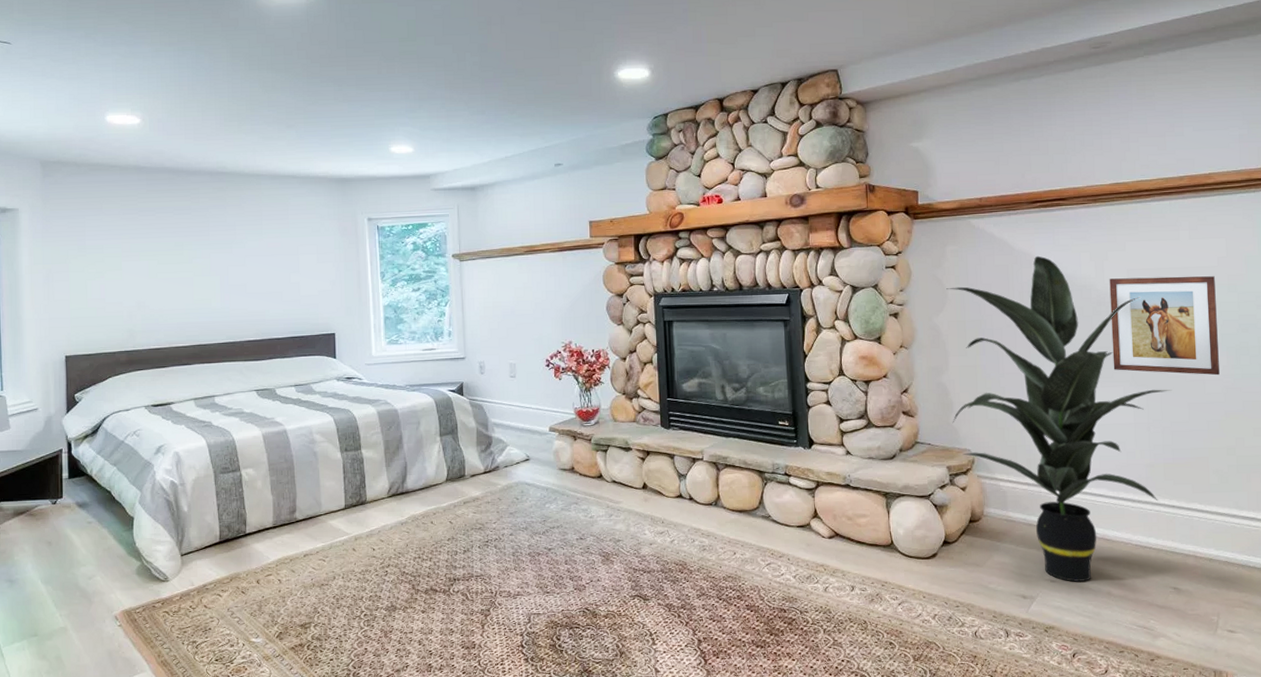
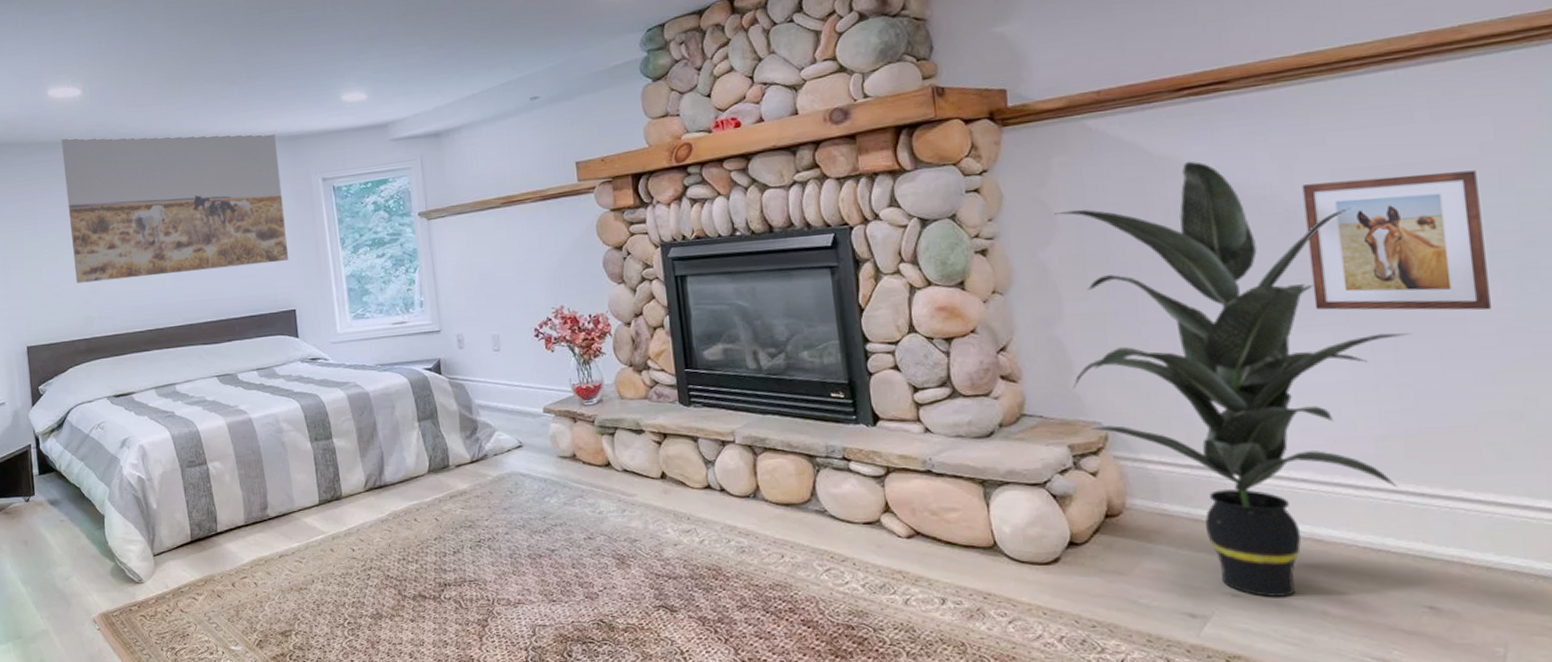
wall art: none [117,163,332,299] -> present [62,135,289,283]

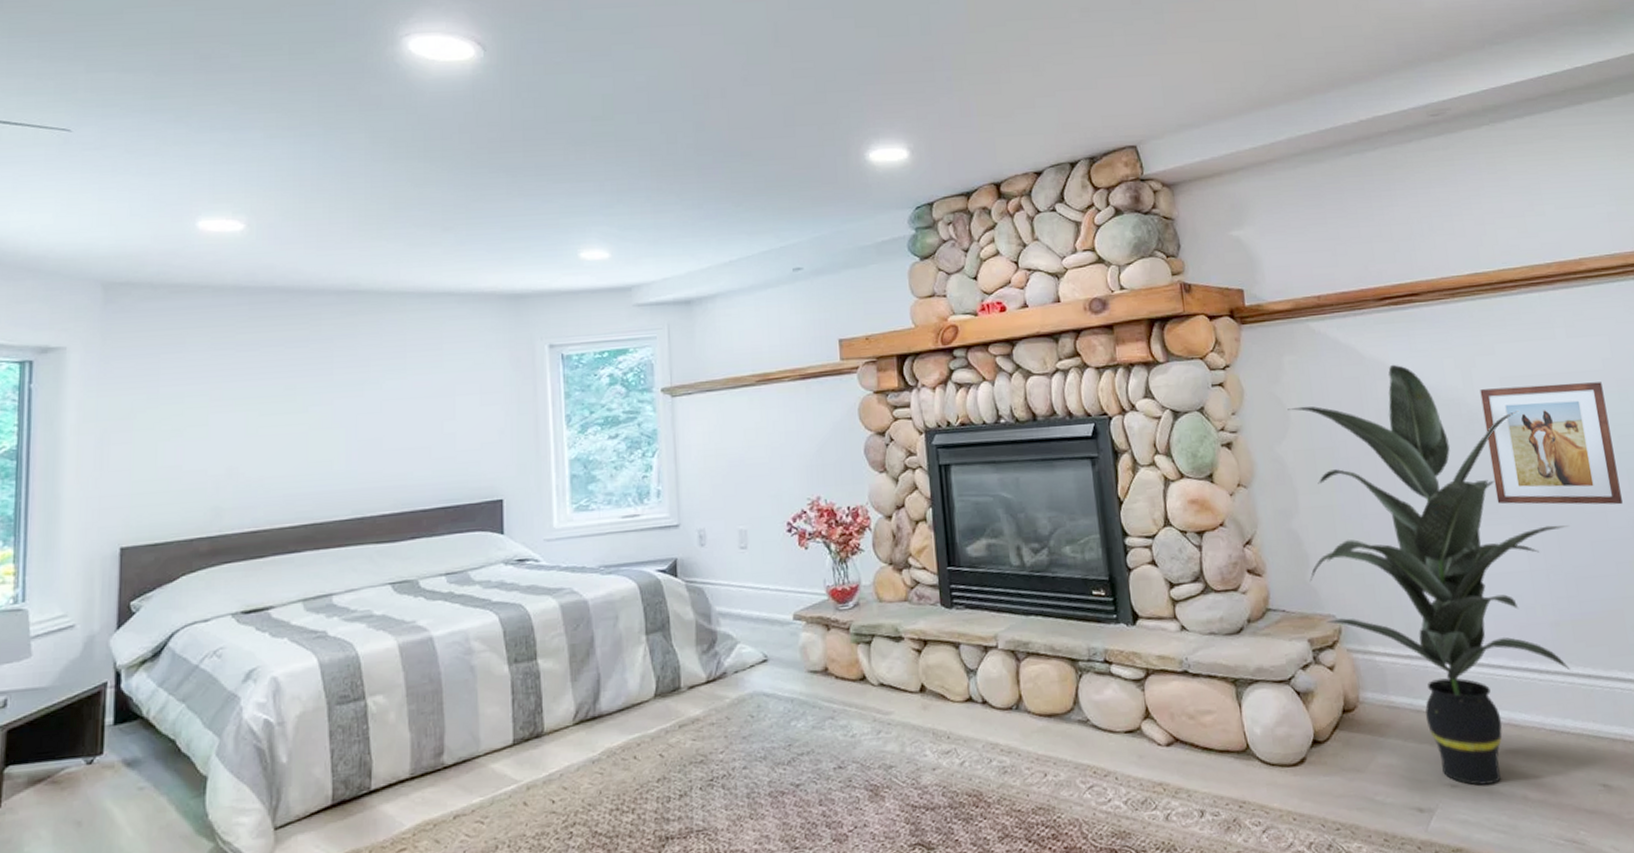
wall art: present [62,135,289,283] -> none [206,282,500,464]

